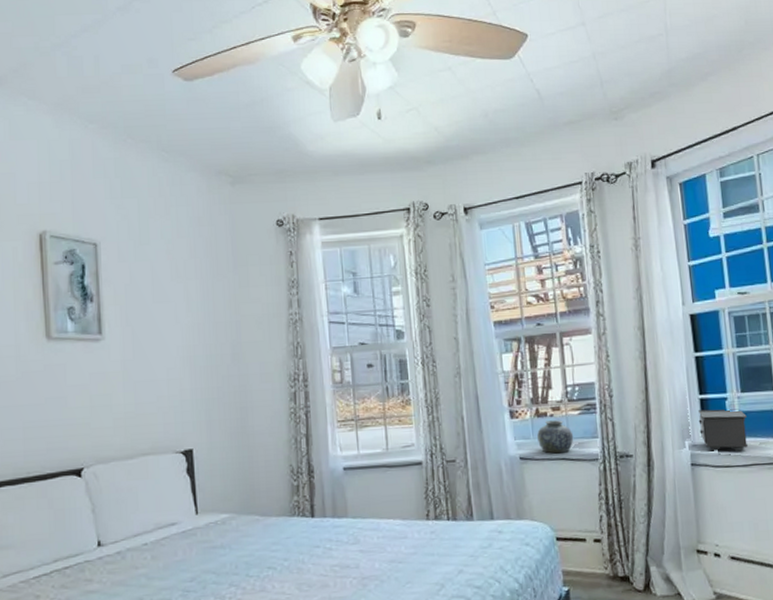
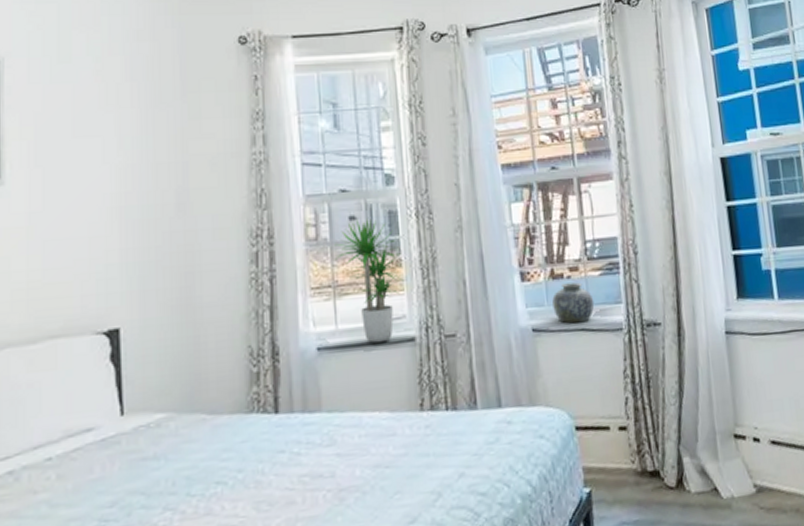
potted plant: none [355,366,415,466] -> present [334,219,407,344]
jewelry box: present [698,409,749,452] -> none [732,266,787,317]

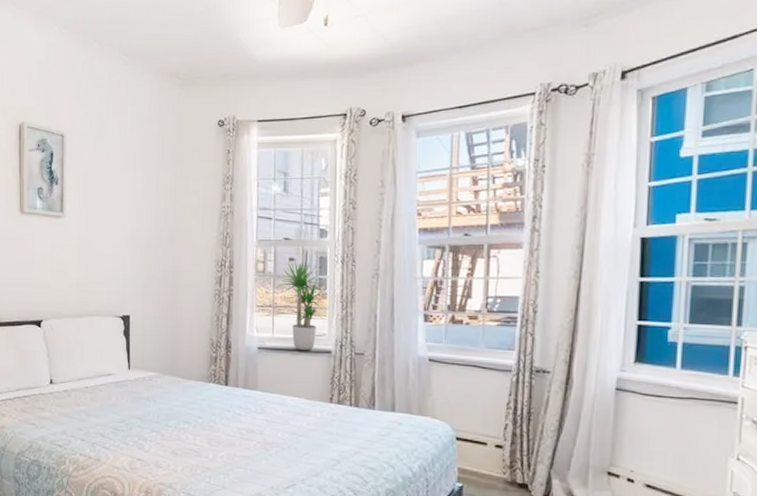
vase: present [552,282,595,324] -> none [450,328,489,361]

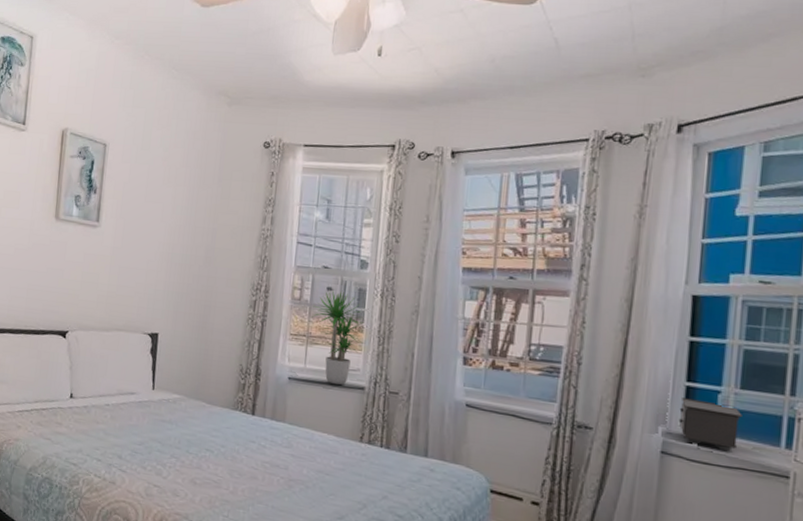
jewelry box: none [631,336,692,384] -> present [678,398,742,452]

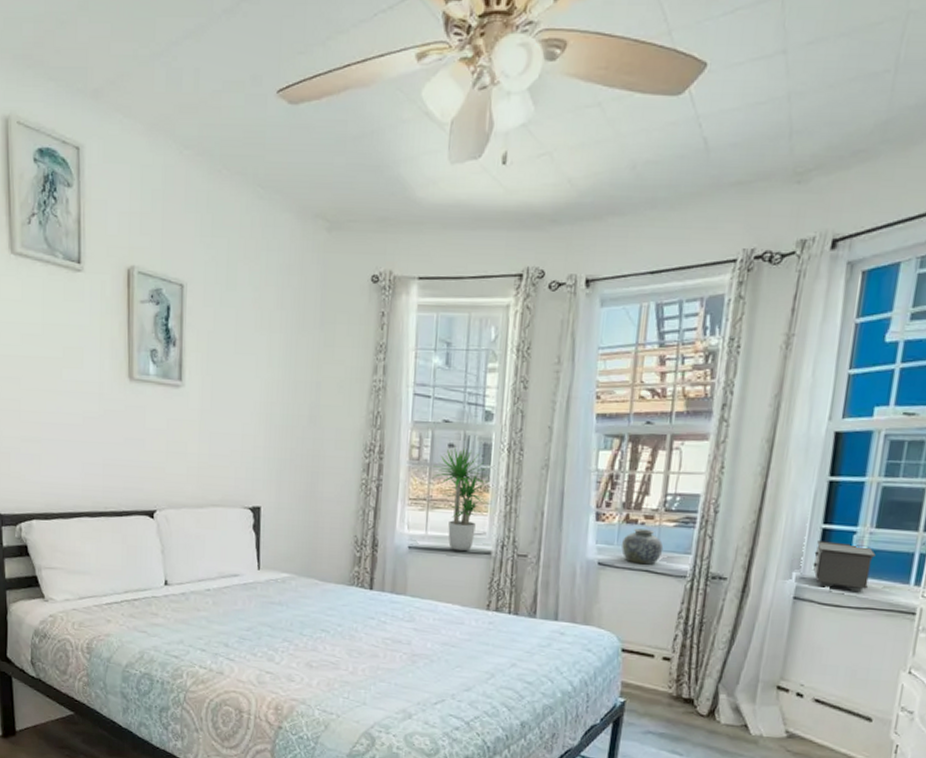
vase: none [488,374,529,410] -> present [621,528,664,565]

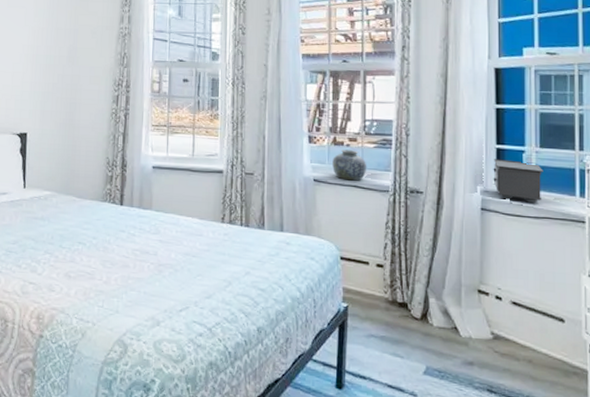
potted plant: present [431,447,492,552] -> none [170,82,221,171]

